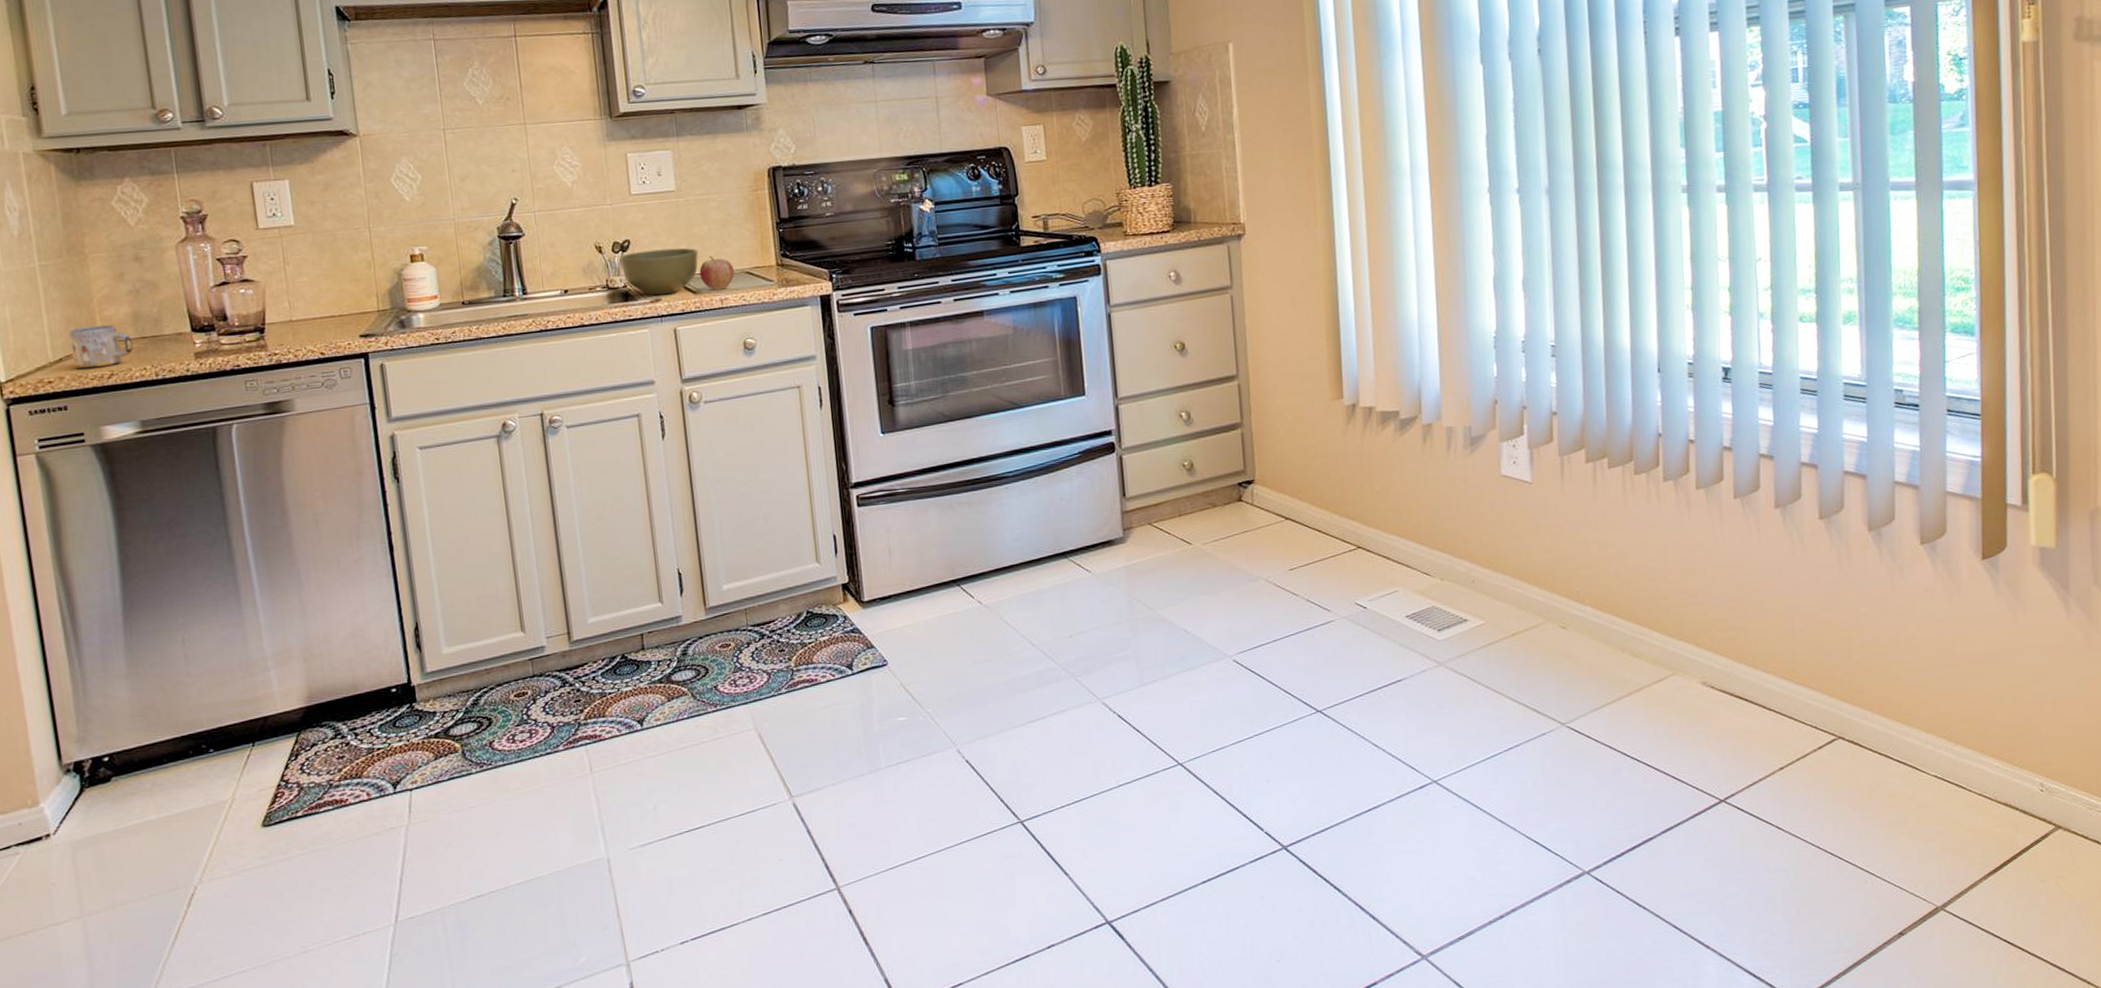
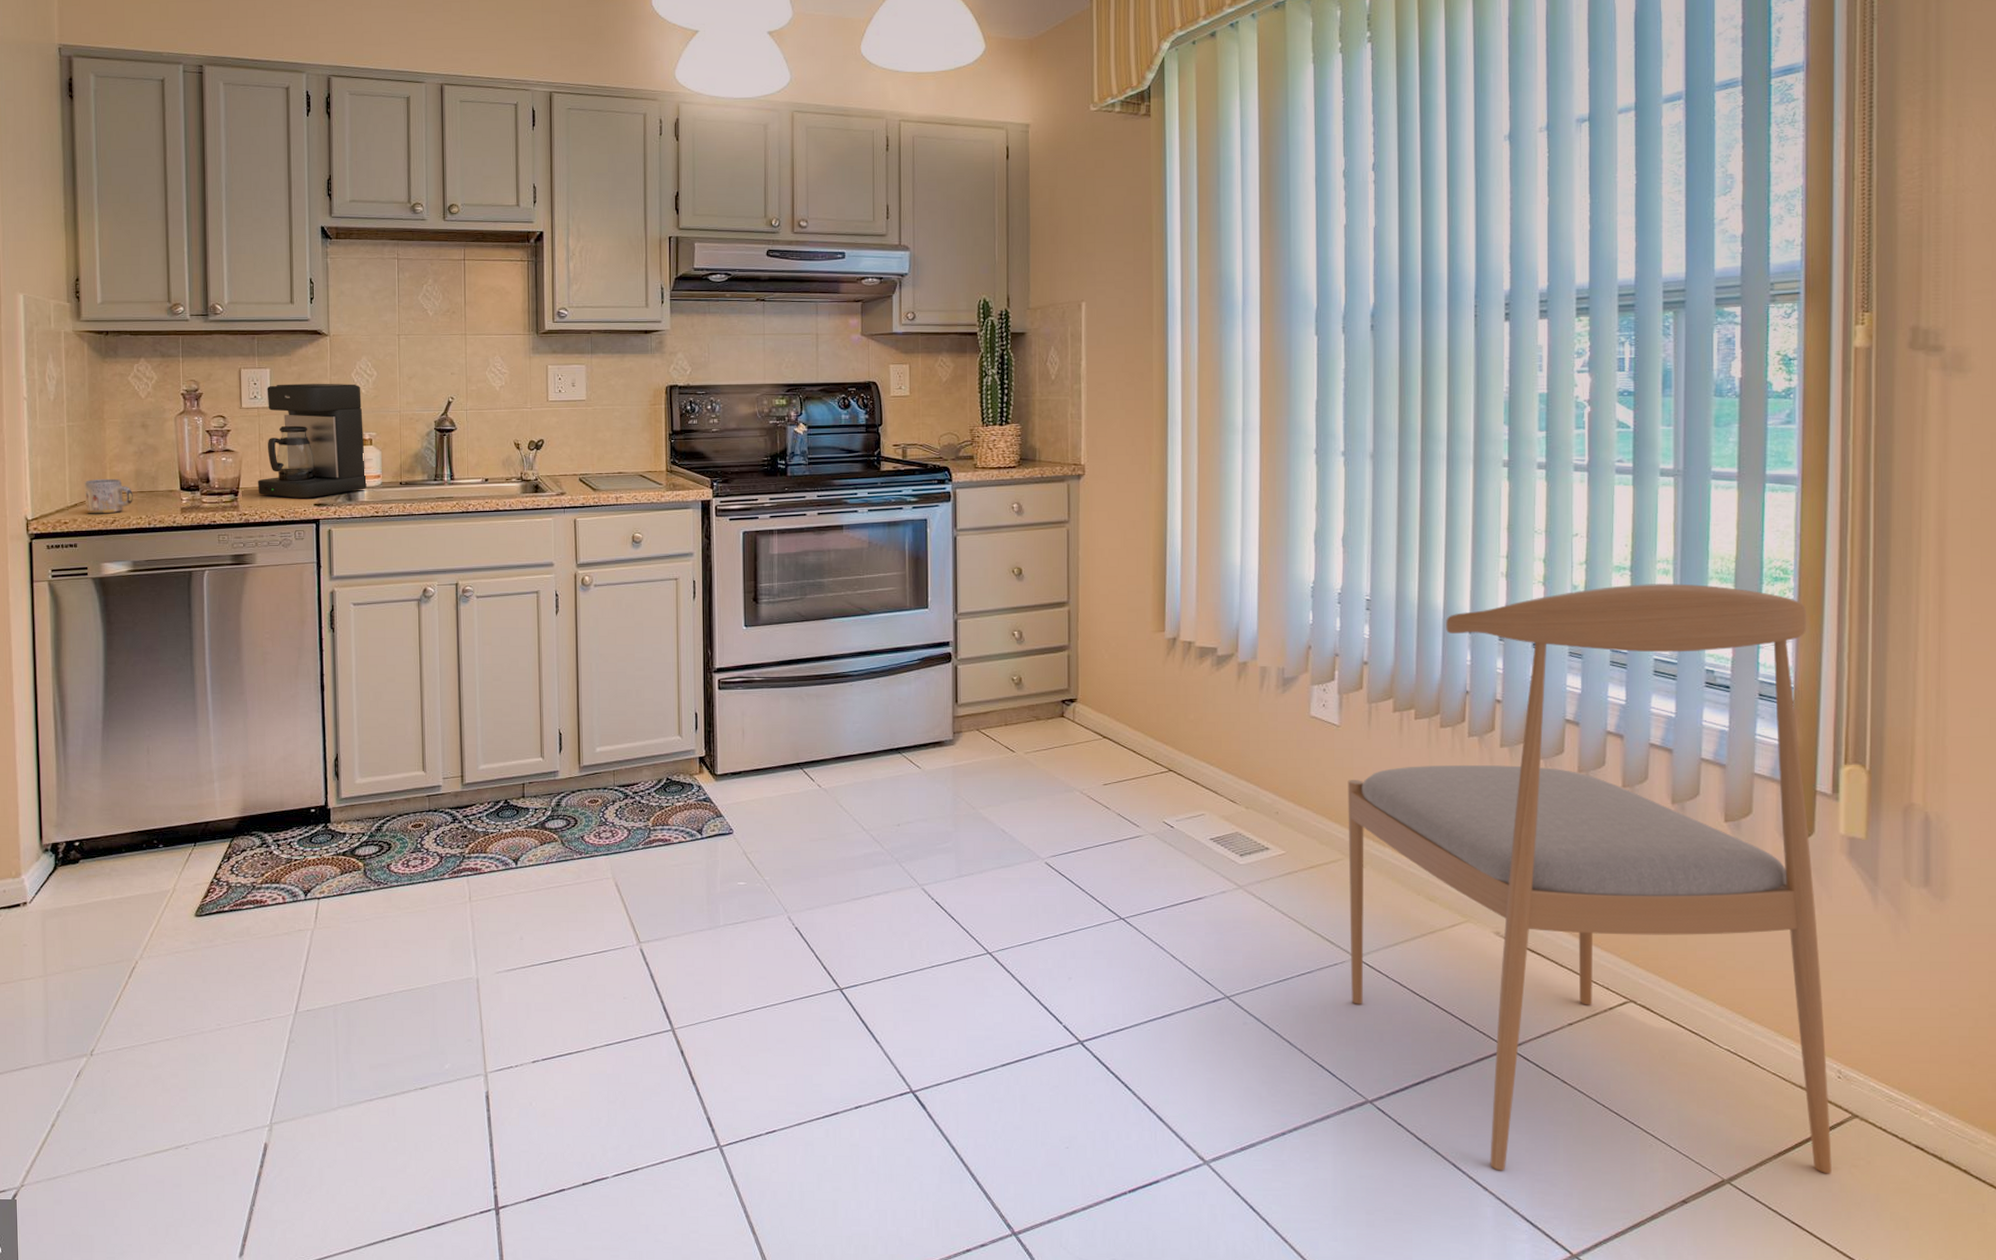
coffee maker: none [287,190,423,330] -> present [258,383,367,499]
bowl: present [619,247,699,296] -> none [534,449,601,489]
fruit: present [699,255,734,290] -> none [600,458,629,489]
dining chair: none [1544,301,2039,927] -> present [1347,583,1832,1173]

